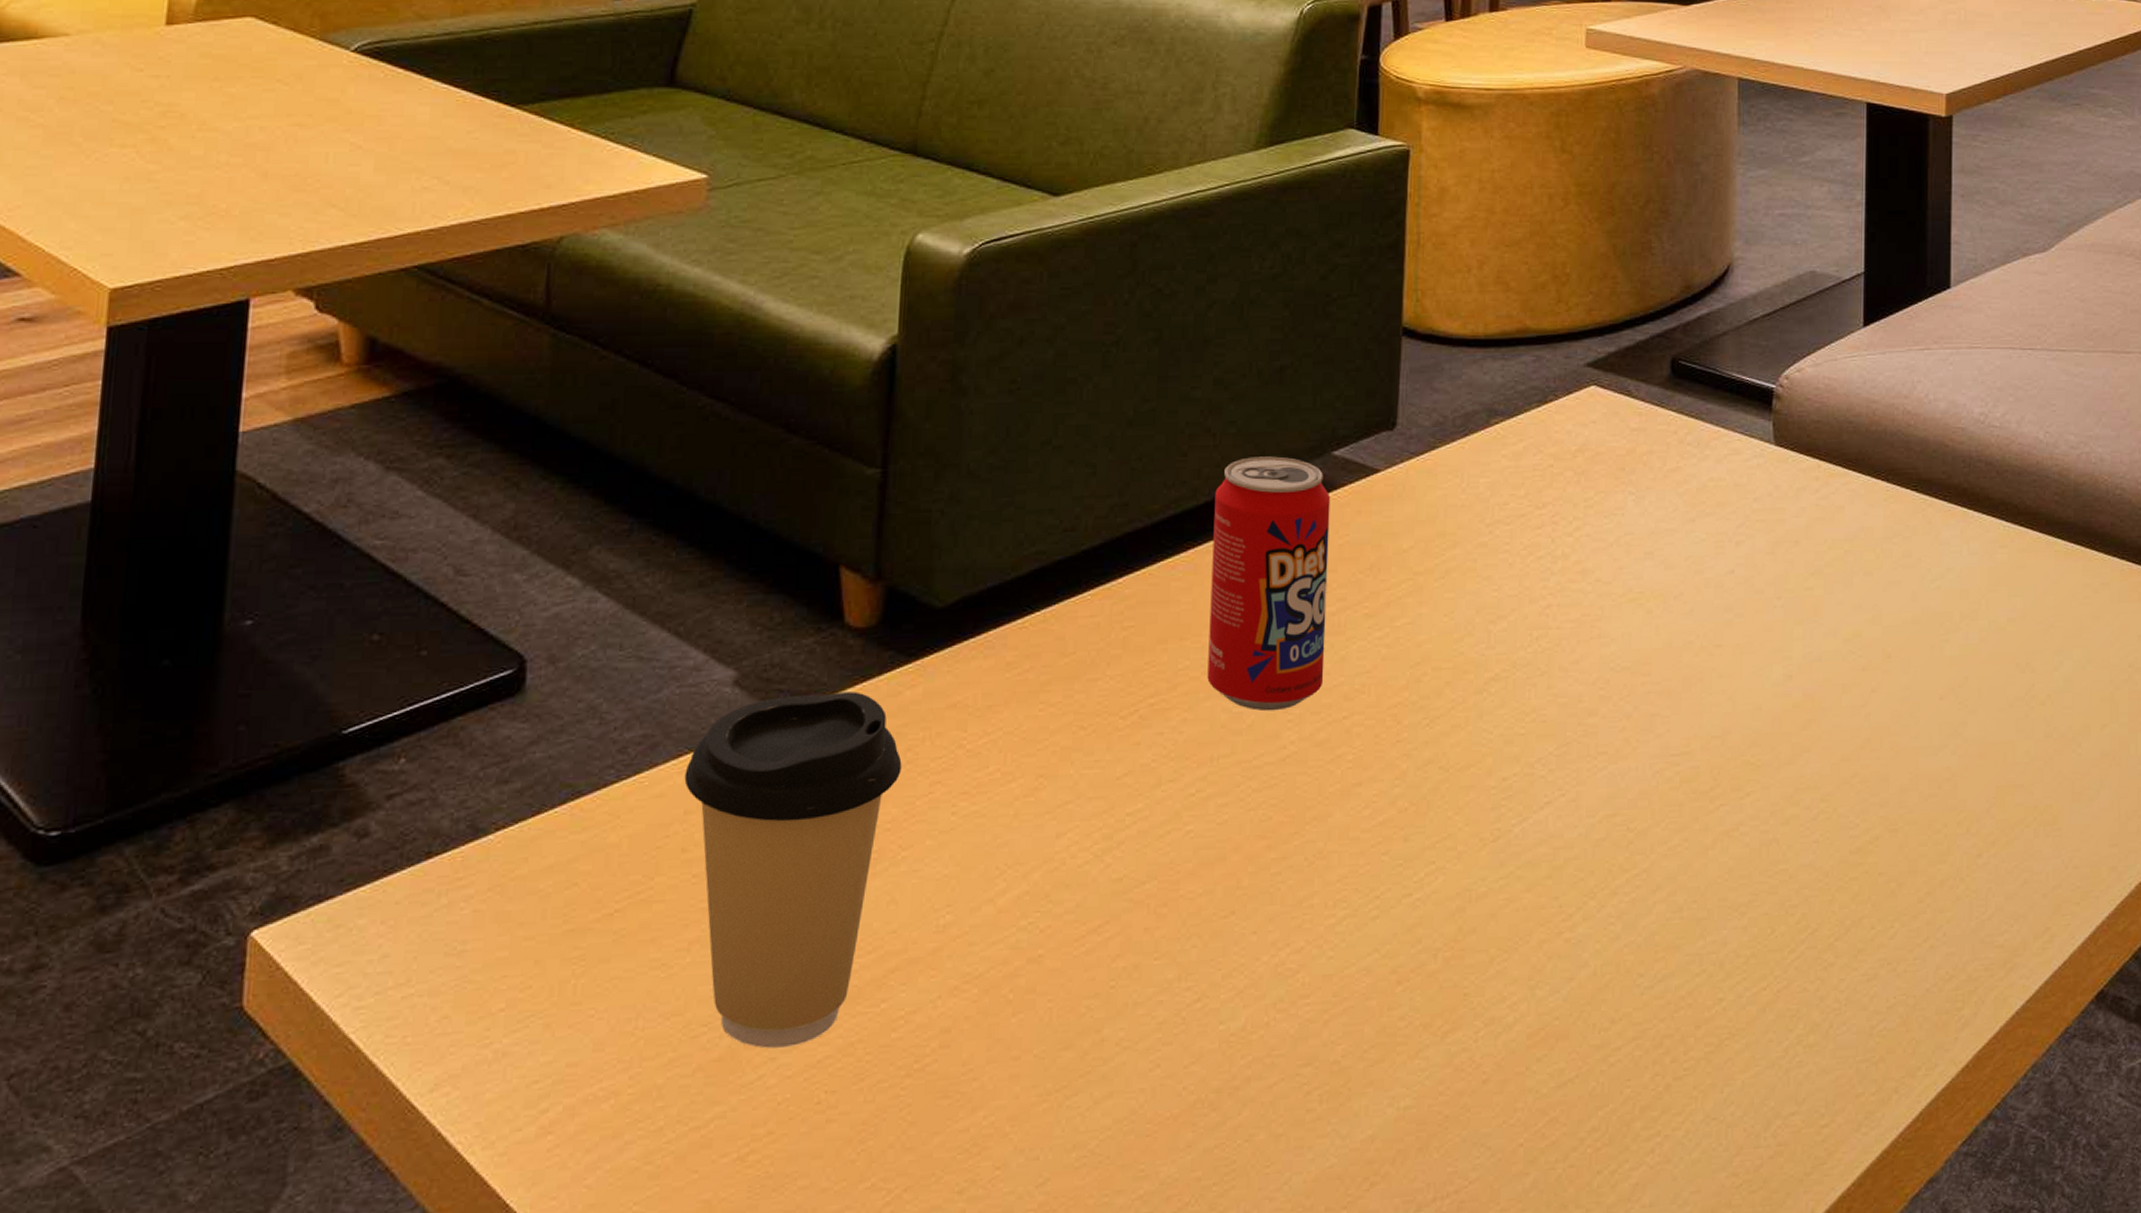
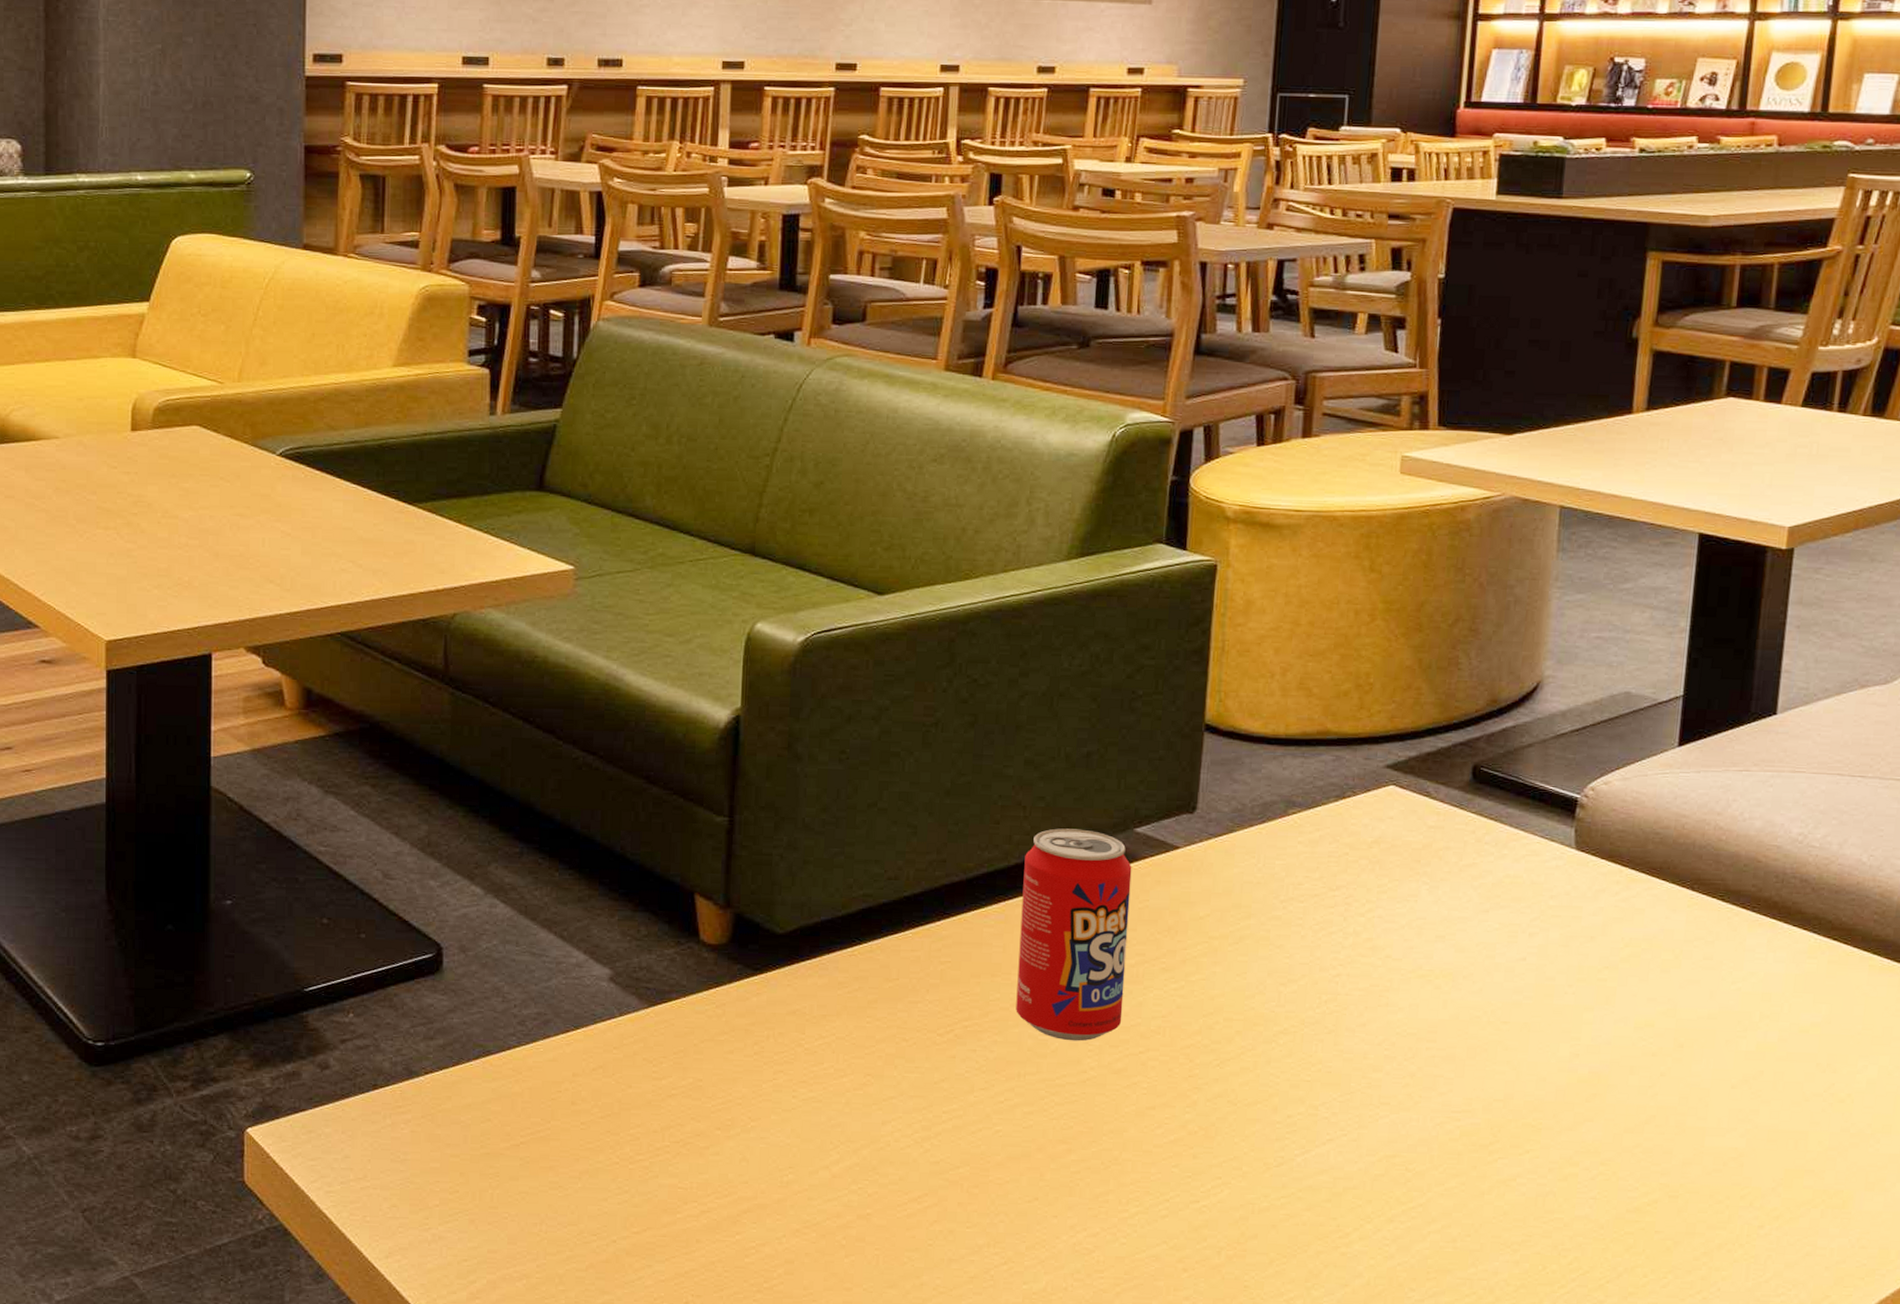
coffee cup: present [684,691,902,1049] -> none [572,993,750,1259]

